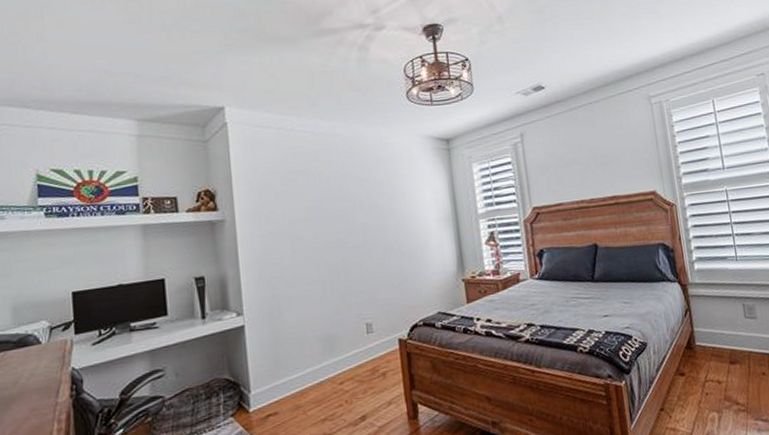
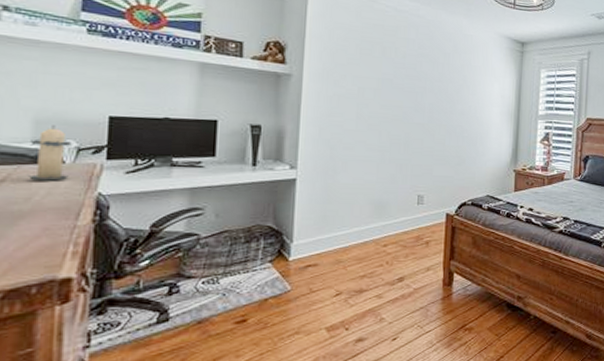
candle: none [12,309,46,365] -> present [27,125,73,181]

